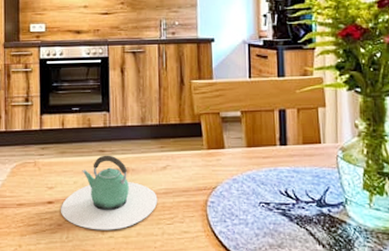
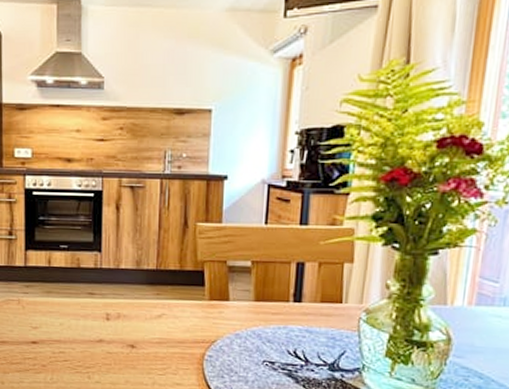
teapot: present [61,155,158,230] -> none [46,298,150,376]

